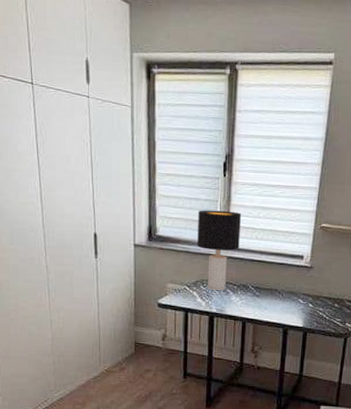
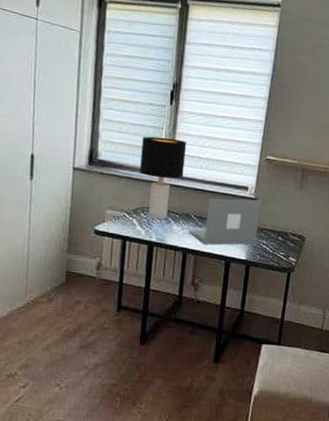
laptop: none [247,268,317,314] -> present [189,198,262,245]

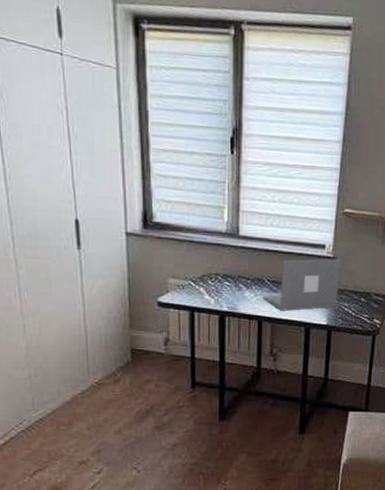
desk lamp: present [140,136,187,219] -> none [203,192,254,286]

